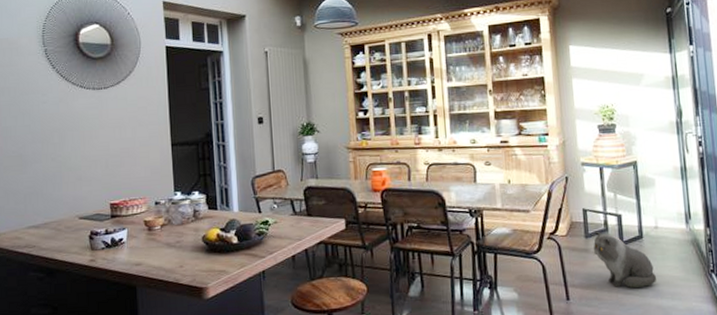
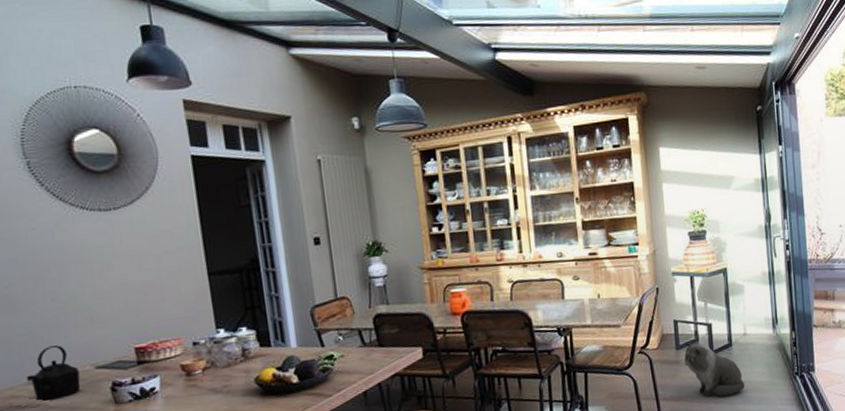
kettle: none [27,198,67,243] -> present [26,345,81,401]

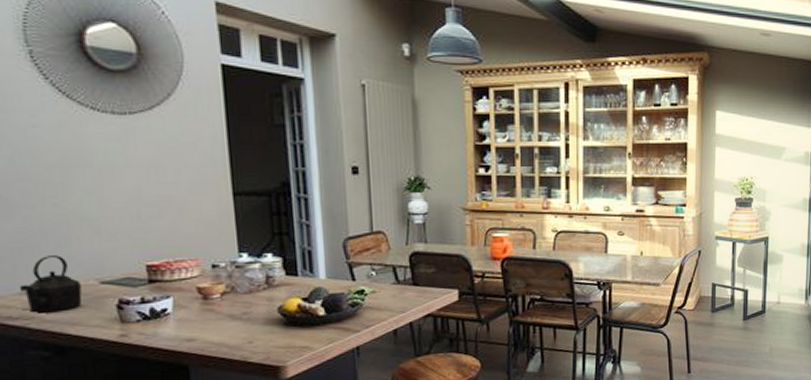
cat: present [684,341,744,397] -> none [718,305,772,361]

